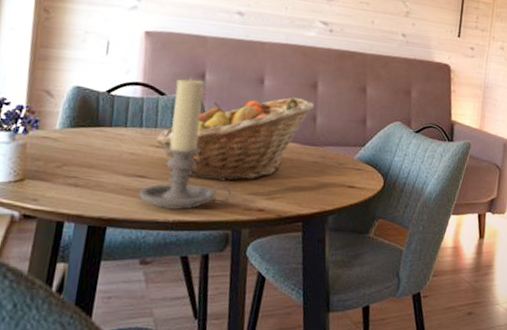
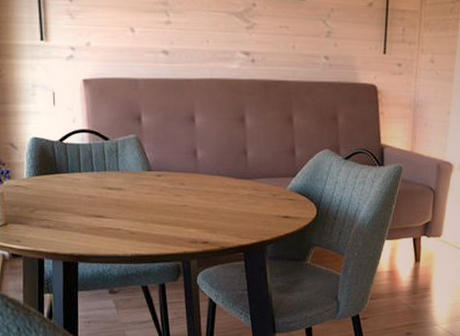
candle holder: present [137,78,231,210] -> none [99,121,178,245]
fruit basket: present [156,97,315,181] -> none [107,132,245,217]

